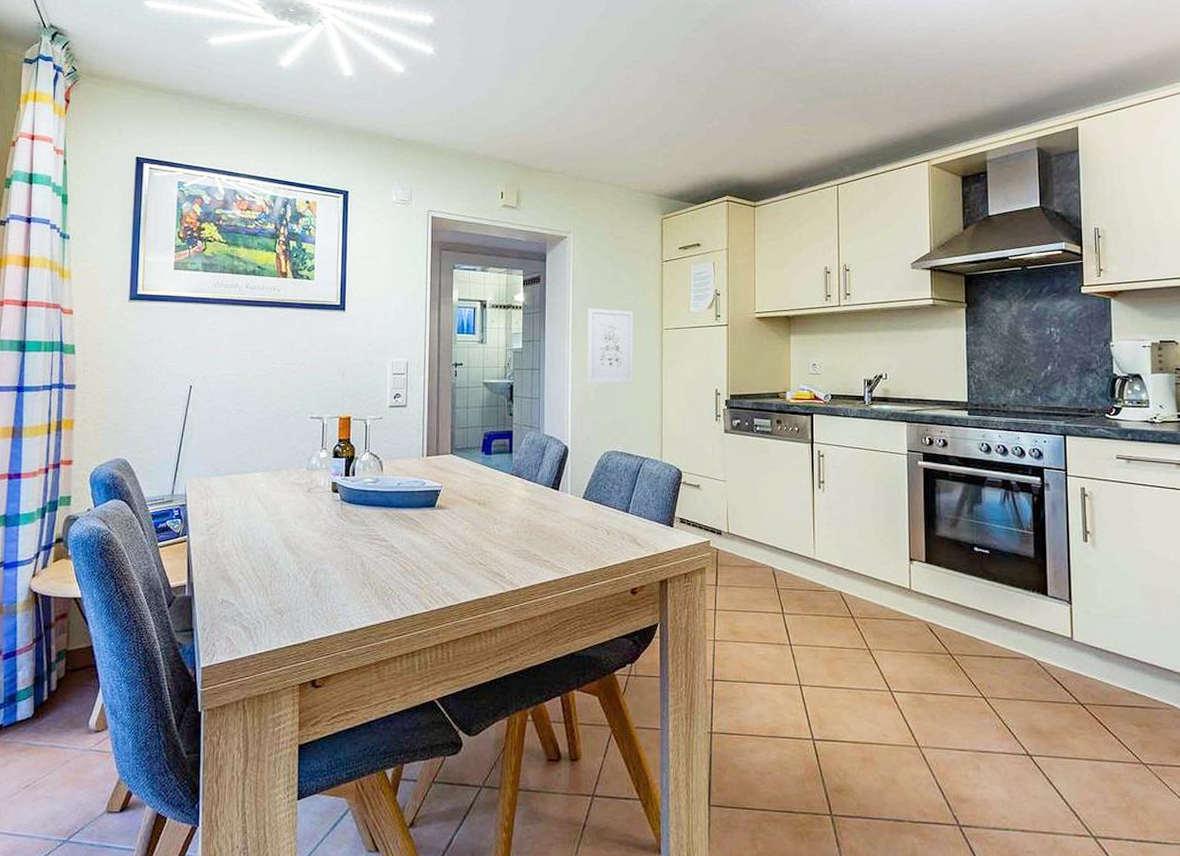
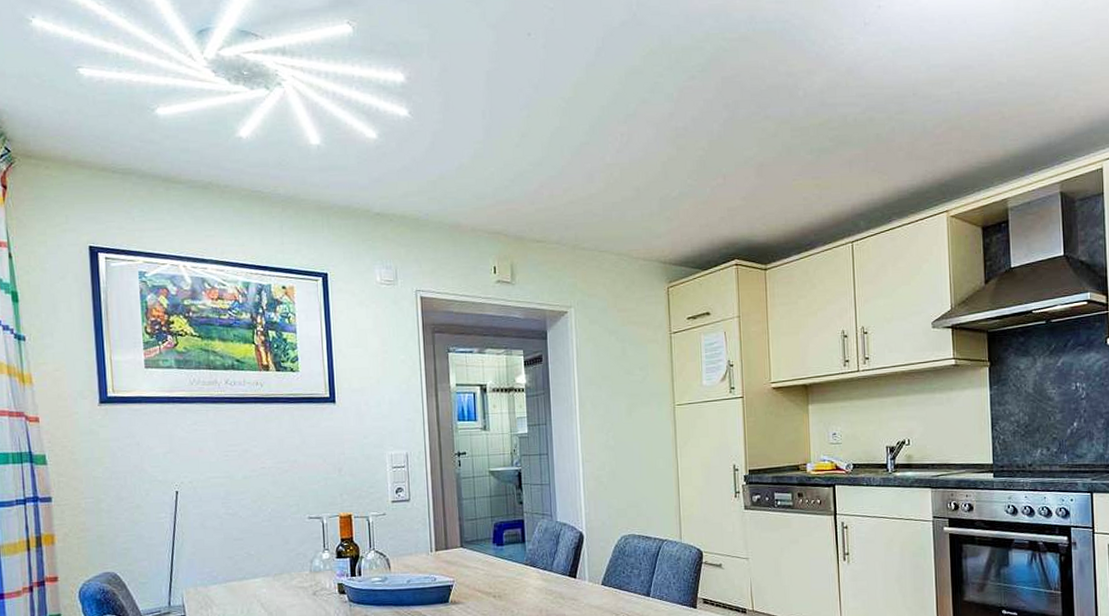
wall art: present [587,308,634,384] -> none [594,386,647,467]

